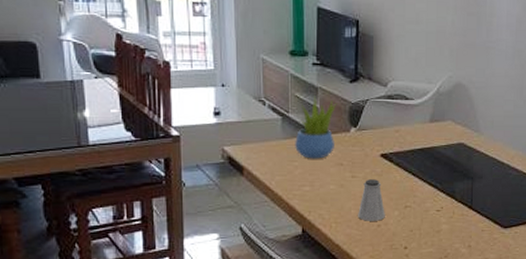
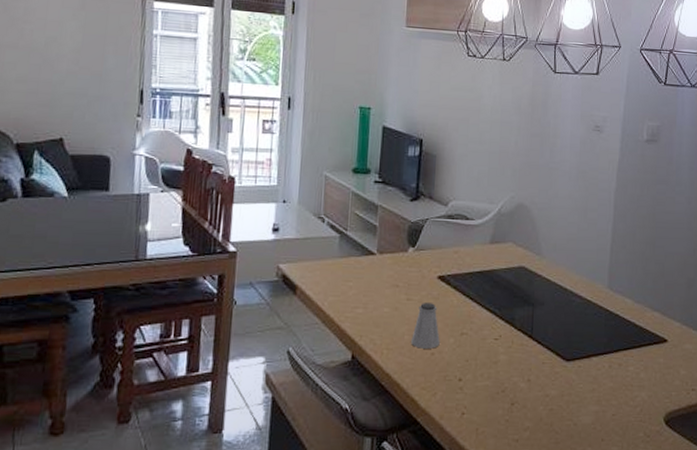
succulent plant: present [295,96,337,159] -> none [351,214,396,280]

